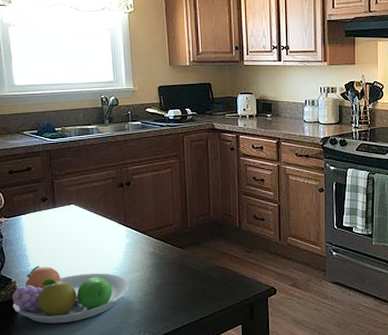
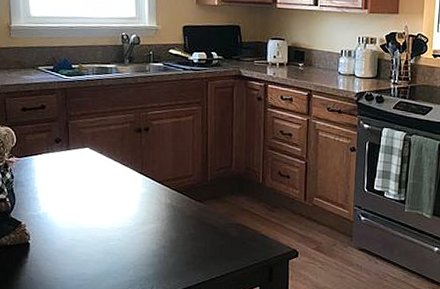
fruit bowl: present [12,266,130,324] -> none [21,210,144,272]

